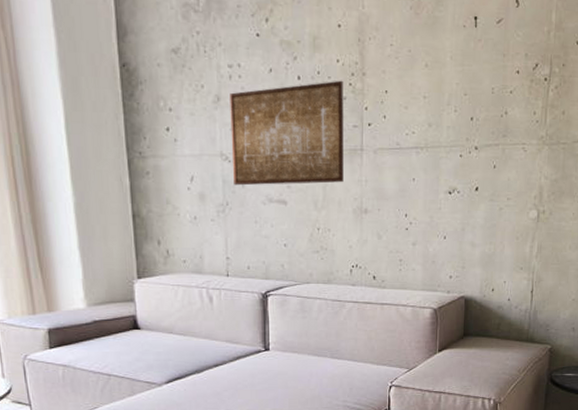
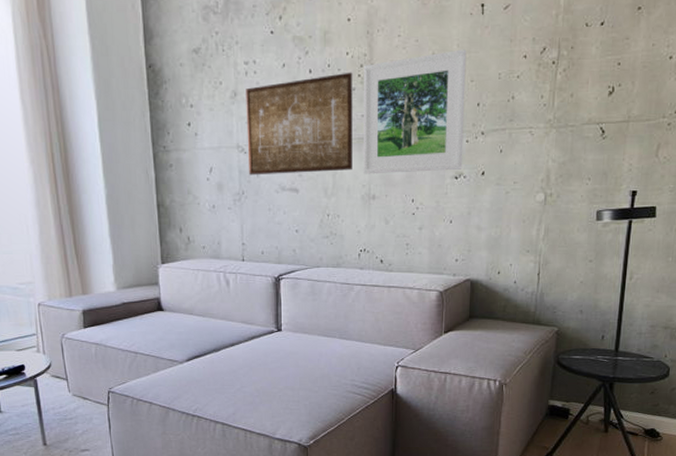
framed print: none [354,62,460,187] -> present [363,49,467,174]

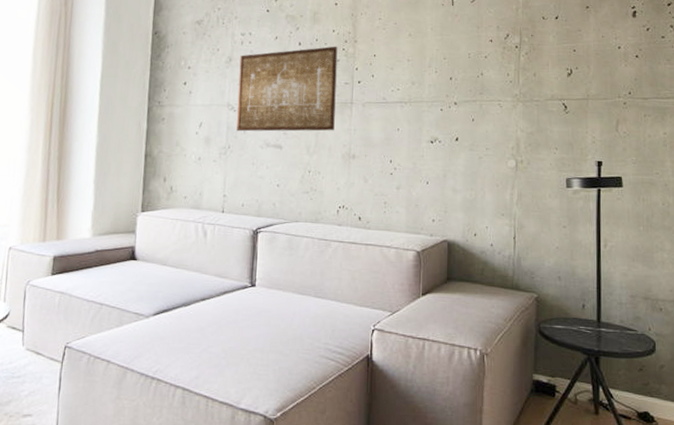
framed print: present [363,49,467,174] -> none [345,32,439,136]

